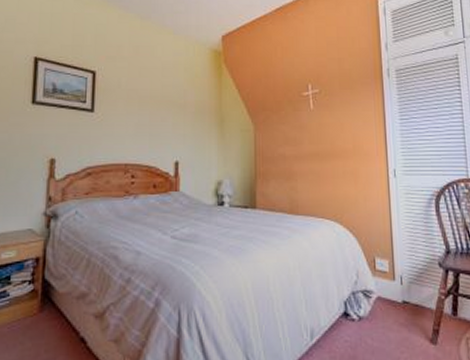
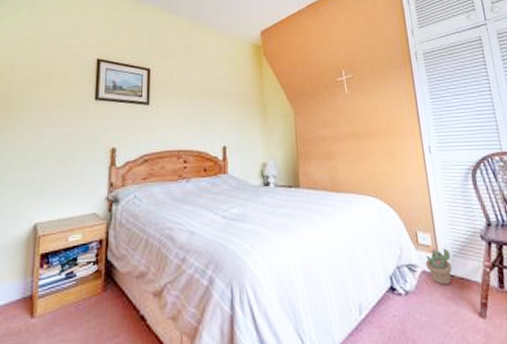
decorative plant: none [381,275,408,311] -> present [425,248,452,285]

